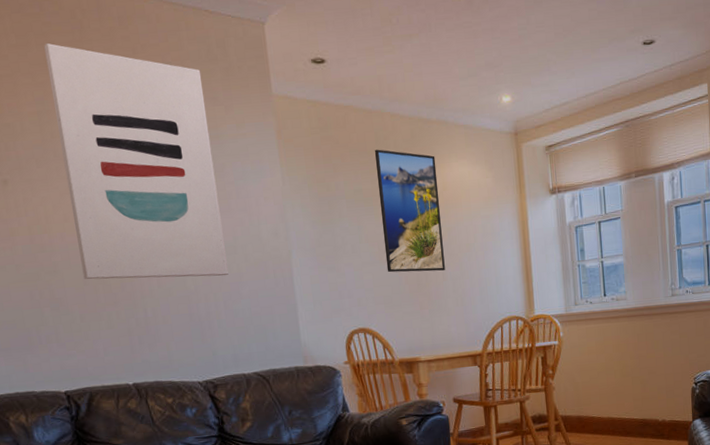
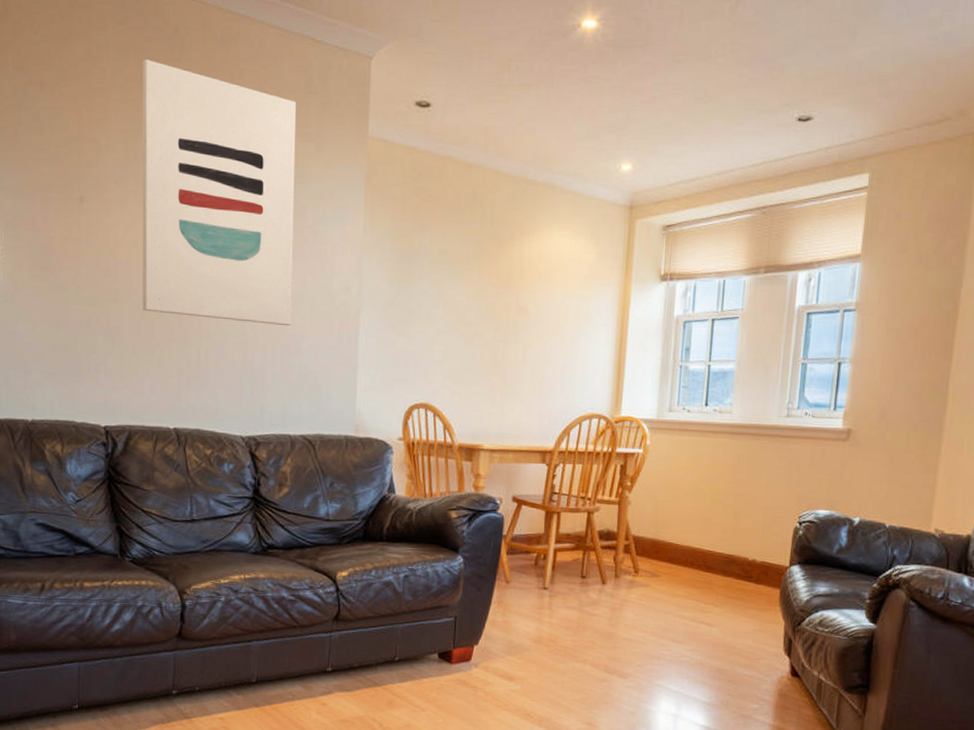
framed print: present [374,149,445,273] -> none [461,208,535,351]

